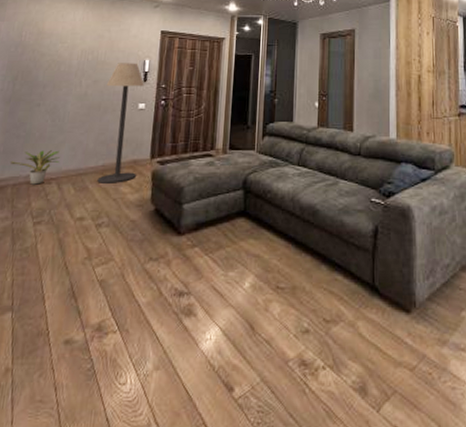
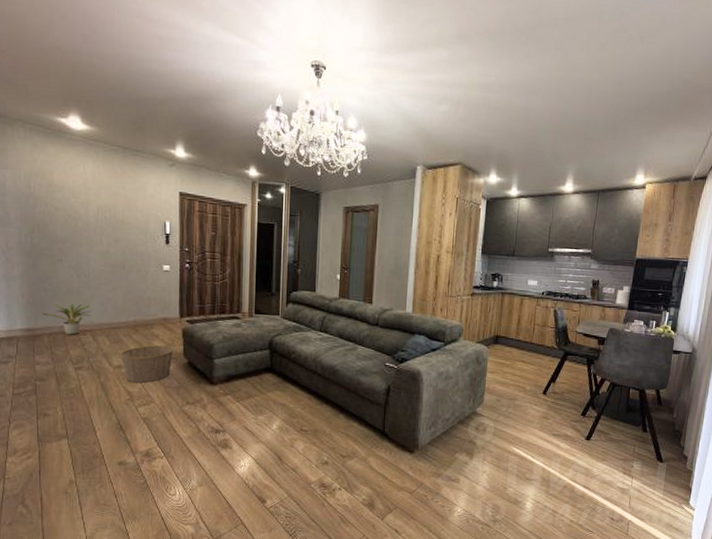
basket: none [84,189,142,238] -> present [120,344,175,384]
floor lamp: present [97,63,144,183] -> none [128,223,167,338]

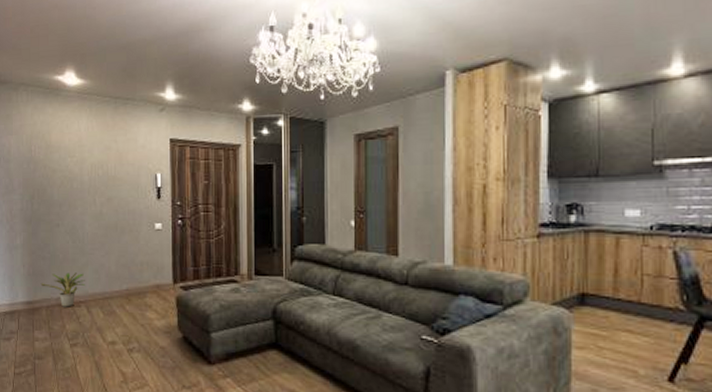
basket: present [120,344,175,384] -> none [114,315,168,363]

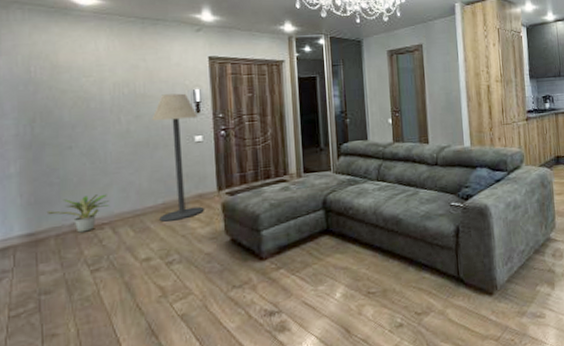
floor lamp: none [120,177,160,309] -> present [152,93,204,222]

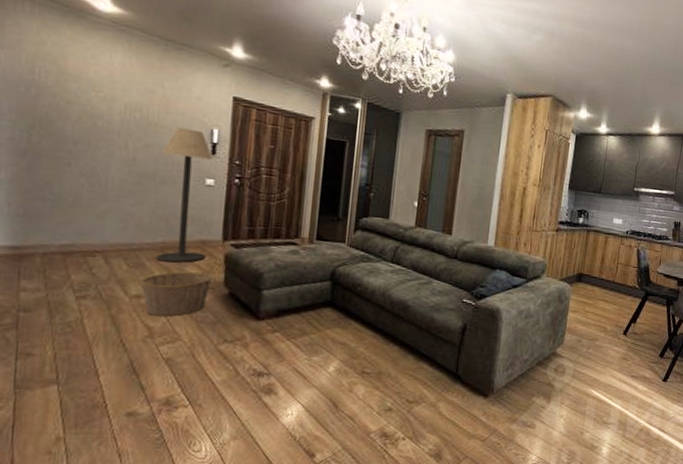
potted plant: present [46,193,109,233] -> none [35,217,104,256]
basket: none [148,222,214,276] -> present [140,271,213,317]

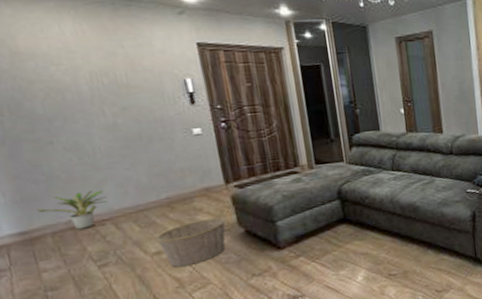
potted plant: none [35,217,104,256] -> present [36,190,107,230]
floor lamp: present [156,127,213,263] -> none [140,83,213,216]

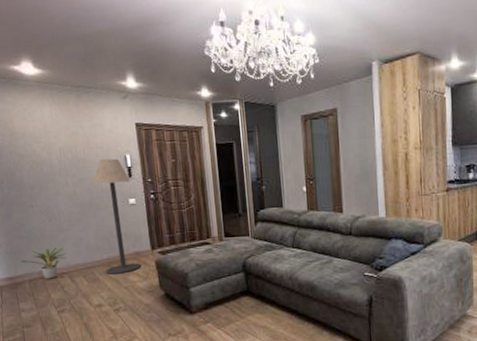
floor lamp: none [140,83,213,216] -> present [92,158,141,275]
basket: present [156,215,226,268] -> none [98,277,151,321]

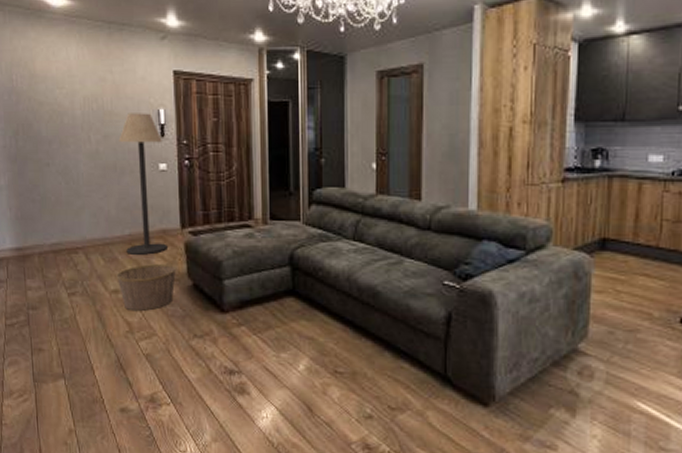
potted plant: present [20,247,66,279] -> none [30,216,82,254]
basket: none [98,277,151,321] -> present [116,262,177,312]

